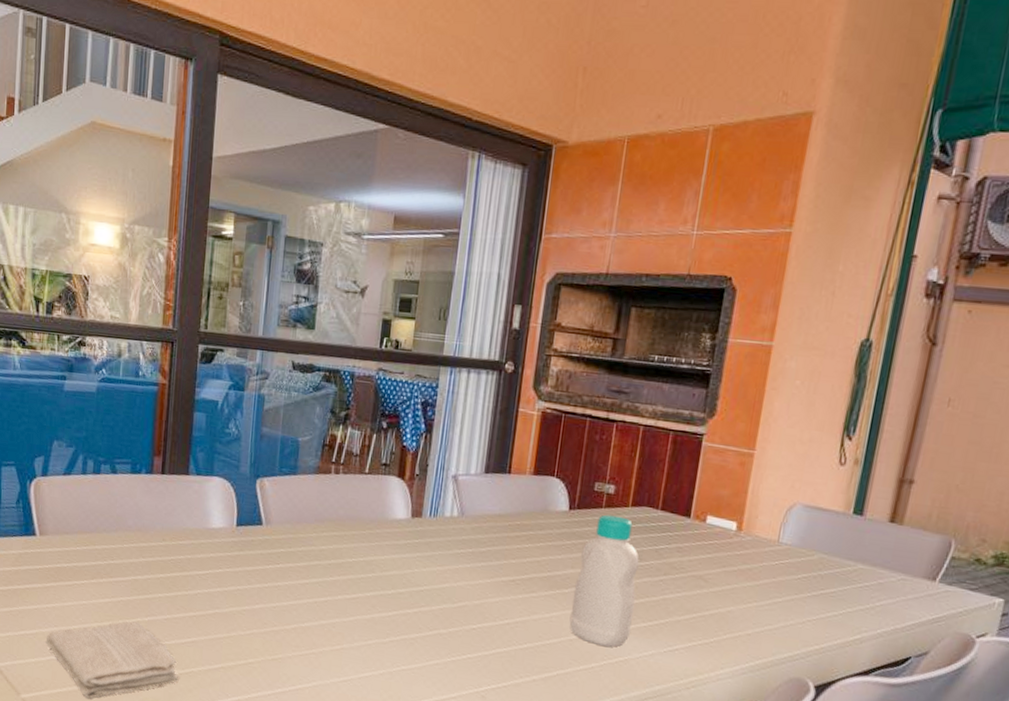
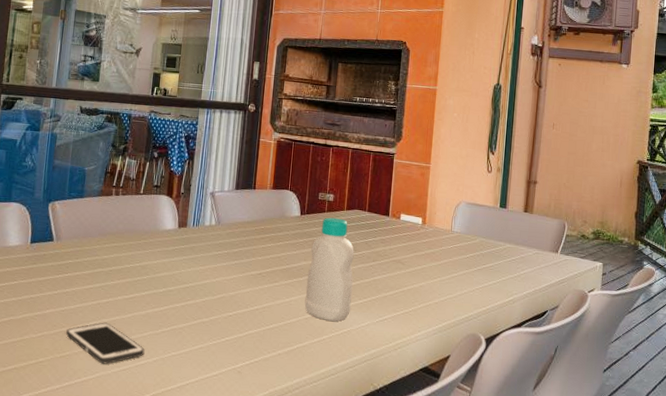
cell phone: none [278,624,369,673] -> present [66,322,145,364]

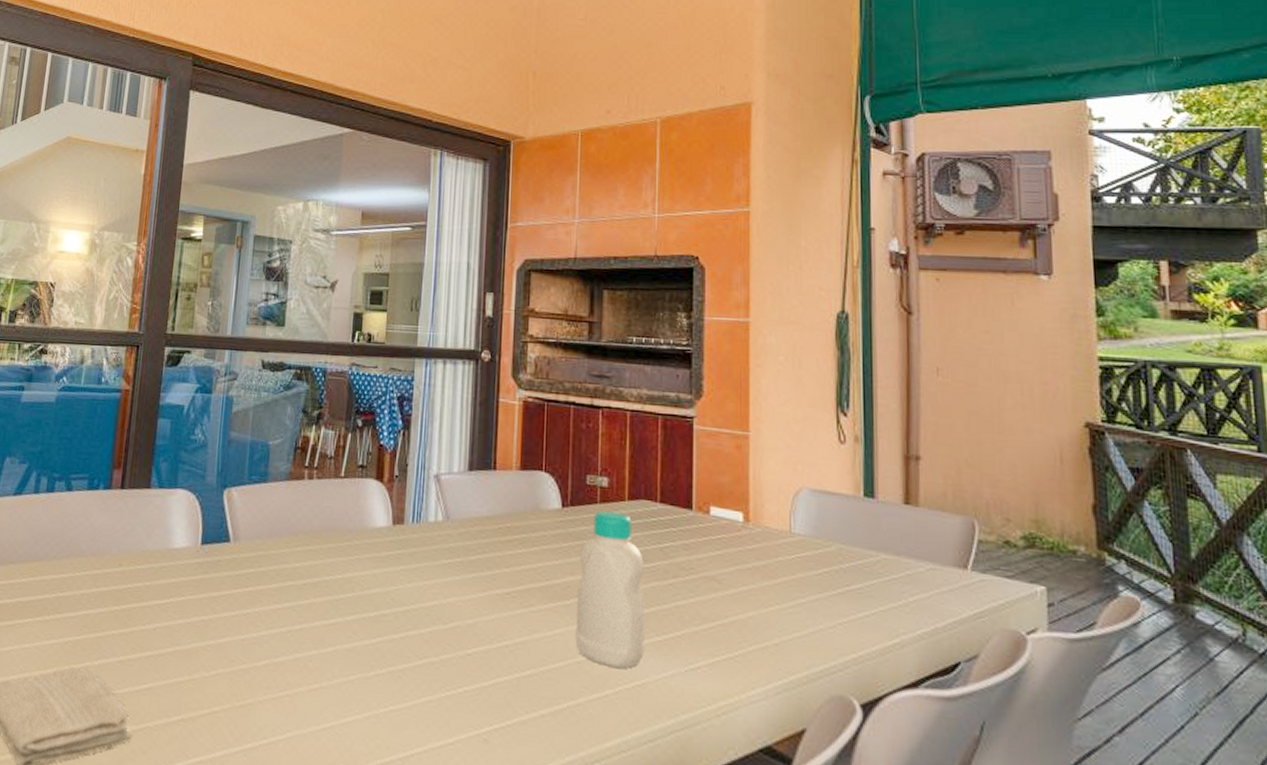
cell phone: present [66,322,145,364] -> none [247,658,352,720]

